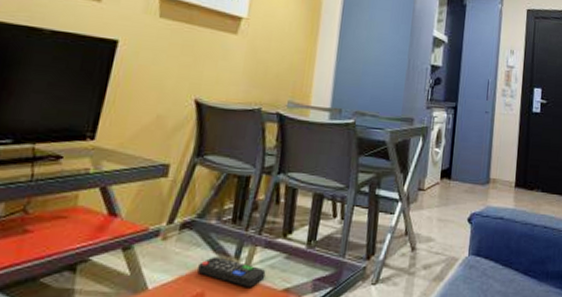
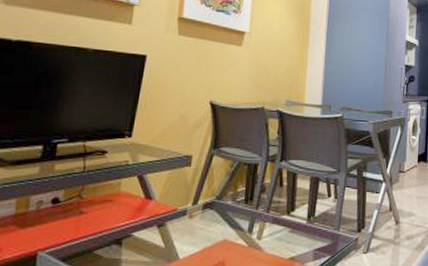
remote control: present [198,257,266,287] -> none [218,231,274,256]

